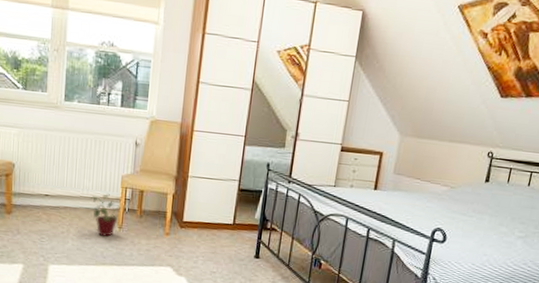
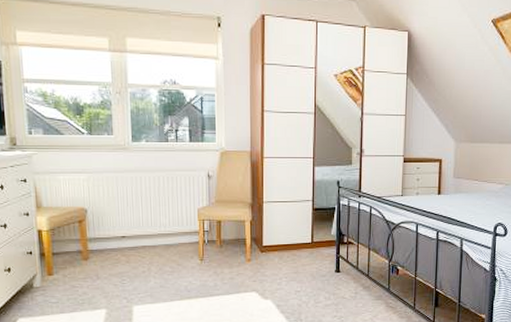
potted plant: present [90,194,122,237] -> none [168,228,201,270]

